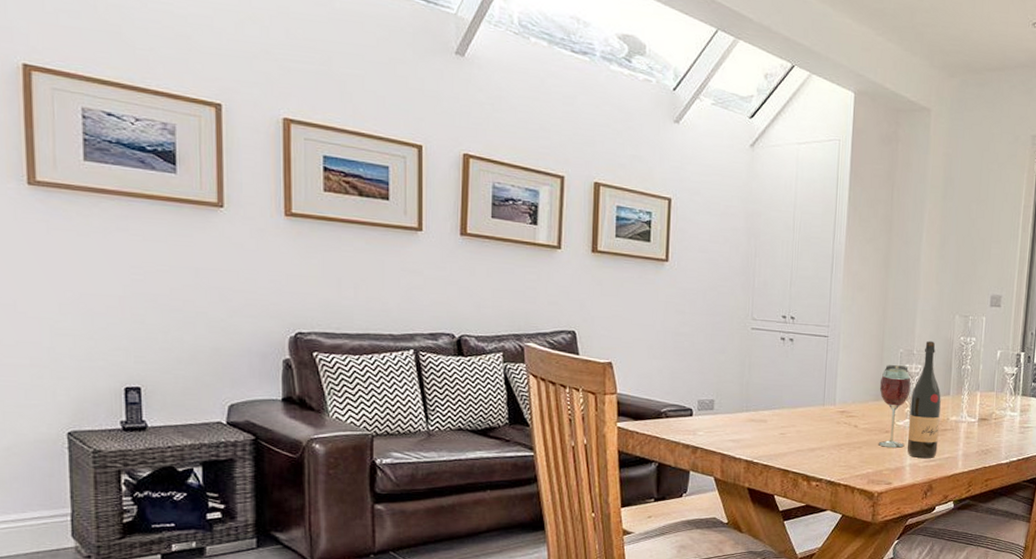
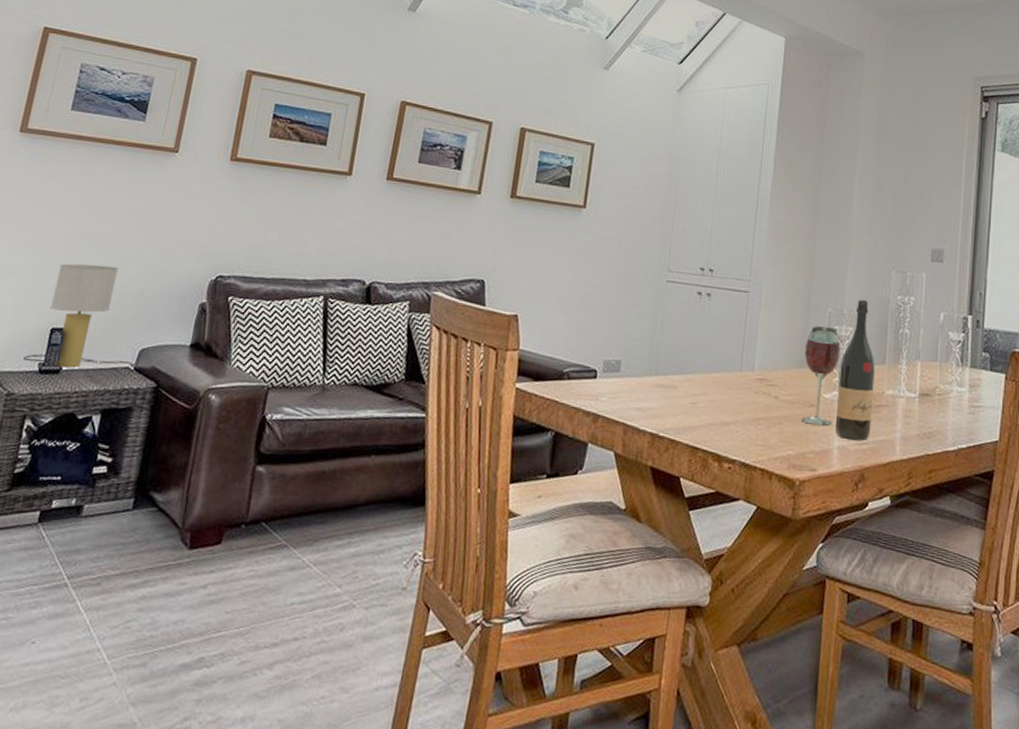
table lamp: none [100,323,226,425] -> present [22,263,134,369]

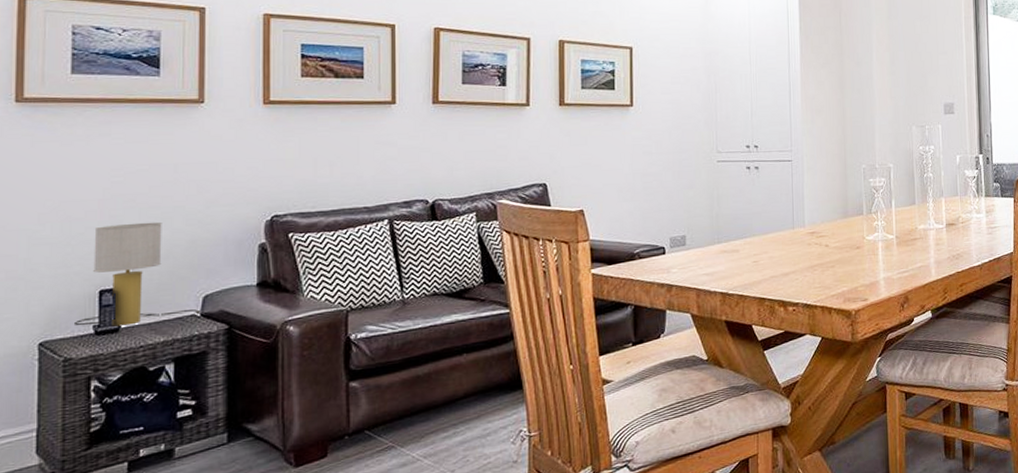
wineglass: present [801,326,841,426] -> none [846,181,877,264]
wine bottle: present [834,299,875,441] -> none [878,153,910,271]

